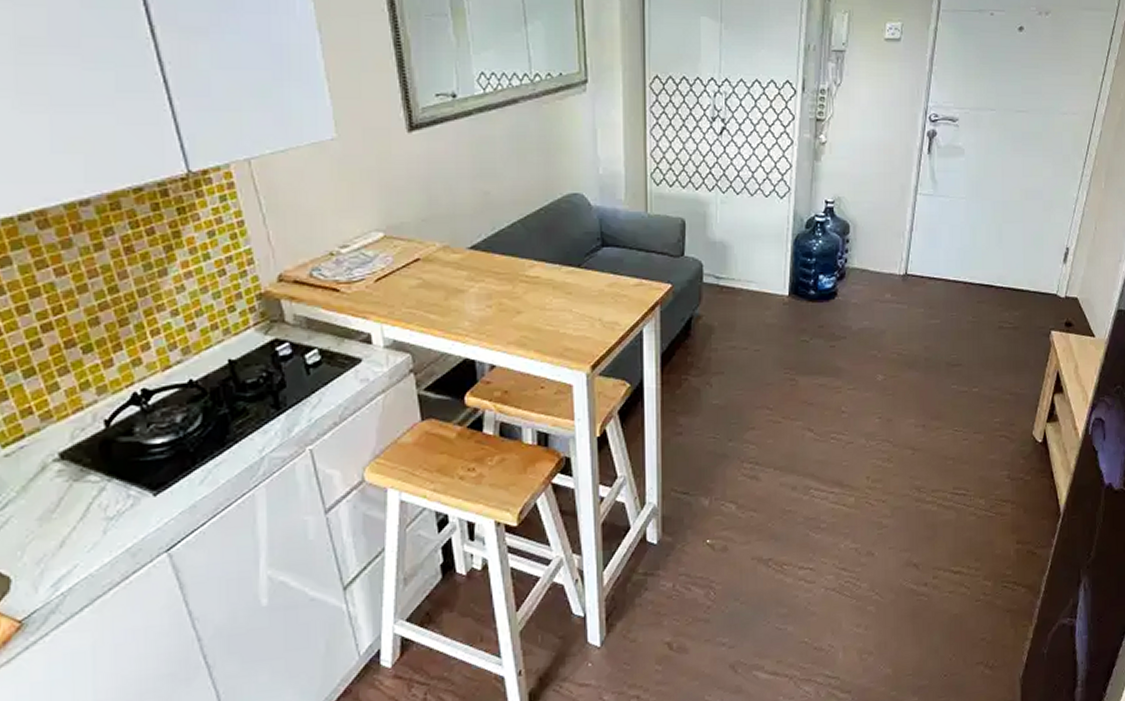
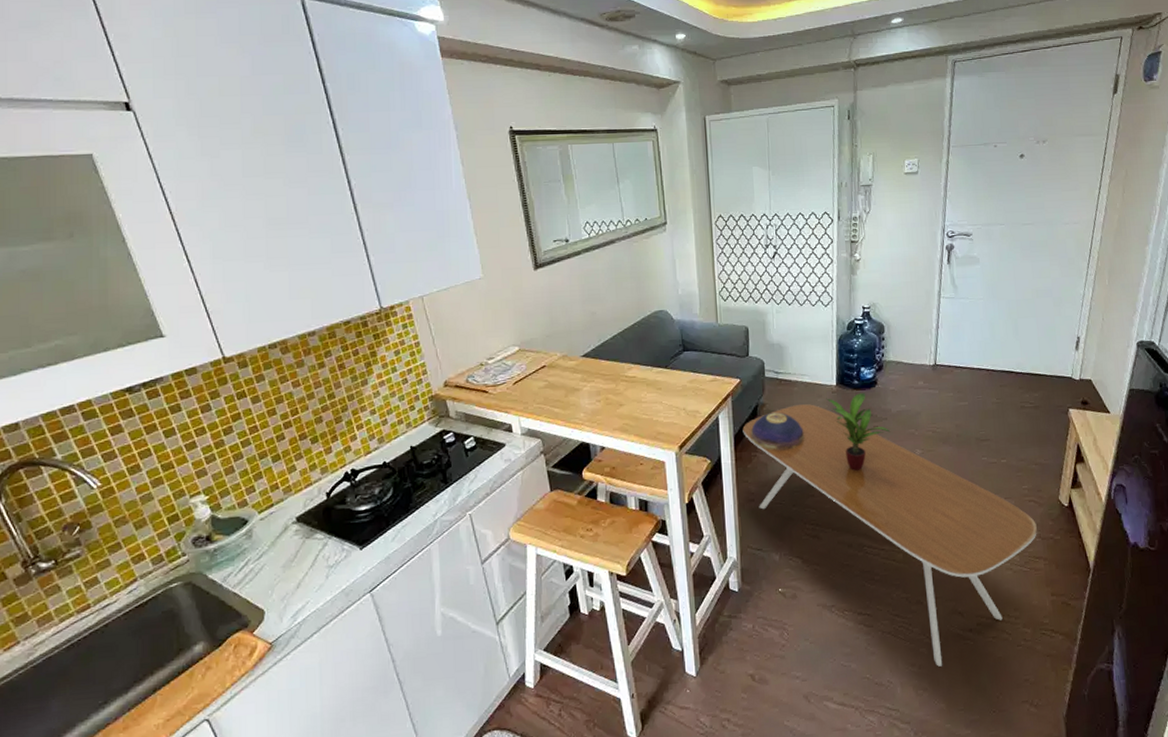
coffee table: none [672,317,1006,627] -> present [742,404,1037,667]
decorative bowl: none [681,327,748,374] -> present [750,412,805,451]
potted plant: none [776,306,850,399] -> present [826,393,891,471]

